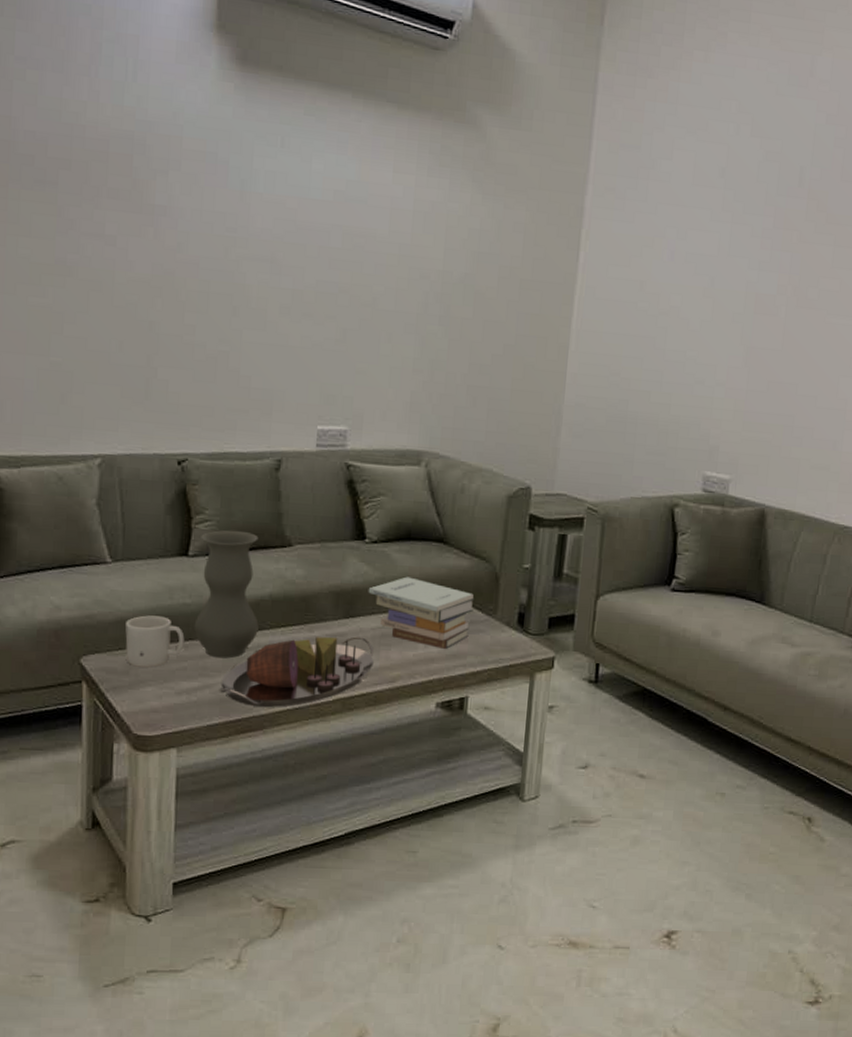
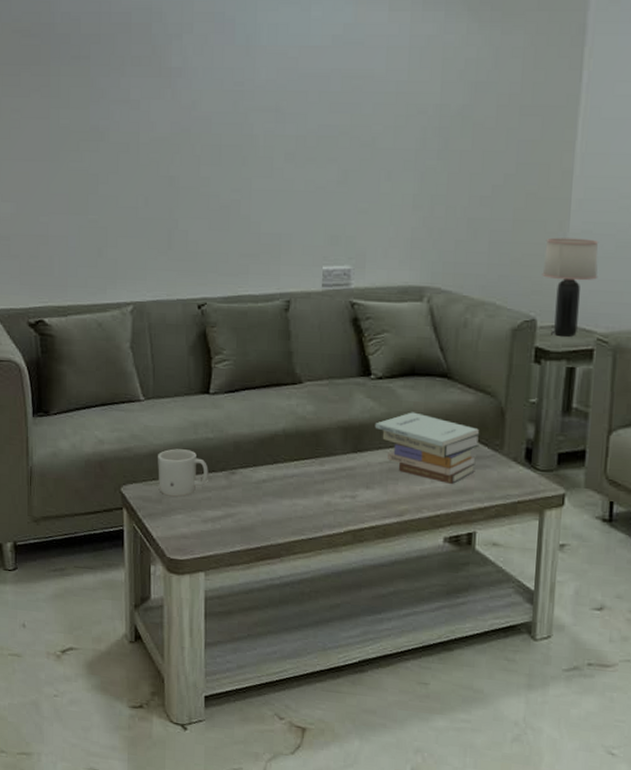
vase: present [194,530,259,659] -> none [216,368,274,490]
serving tray: present [219,636,374,707] -> none [240,470,382,537]
table lamp: none [537,408,591,505] -> present [542,237,599,337]

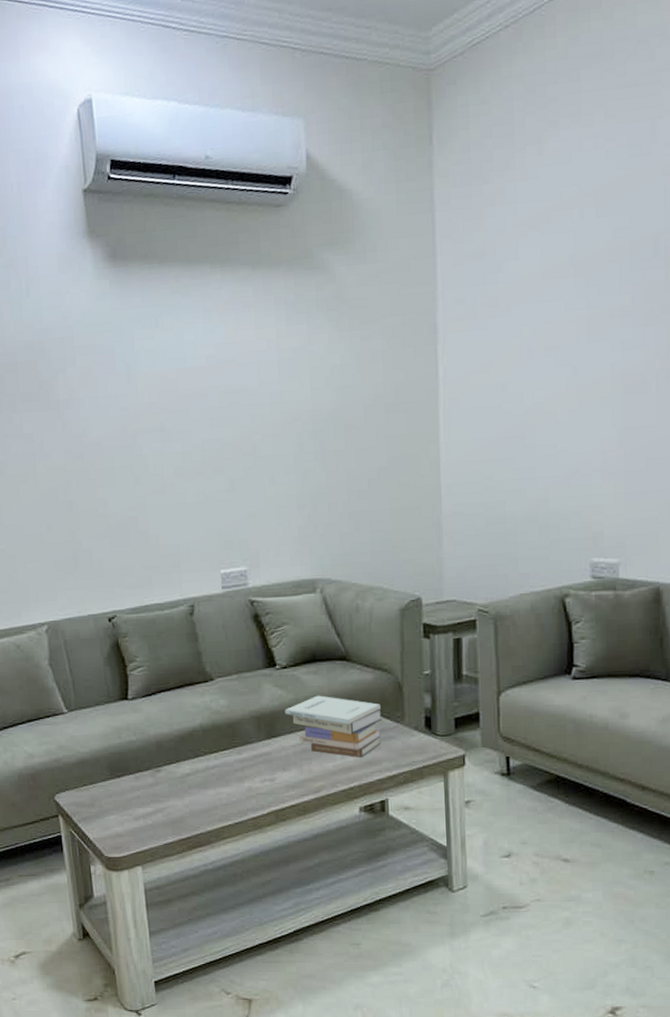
mug: present [158,448,209,497] -> none [86,754,136,799]
table lamp: present [542,237,599,337] -> none [422,519,473,611]

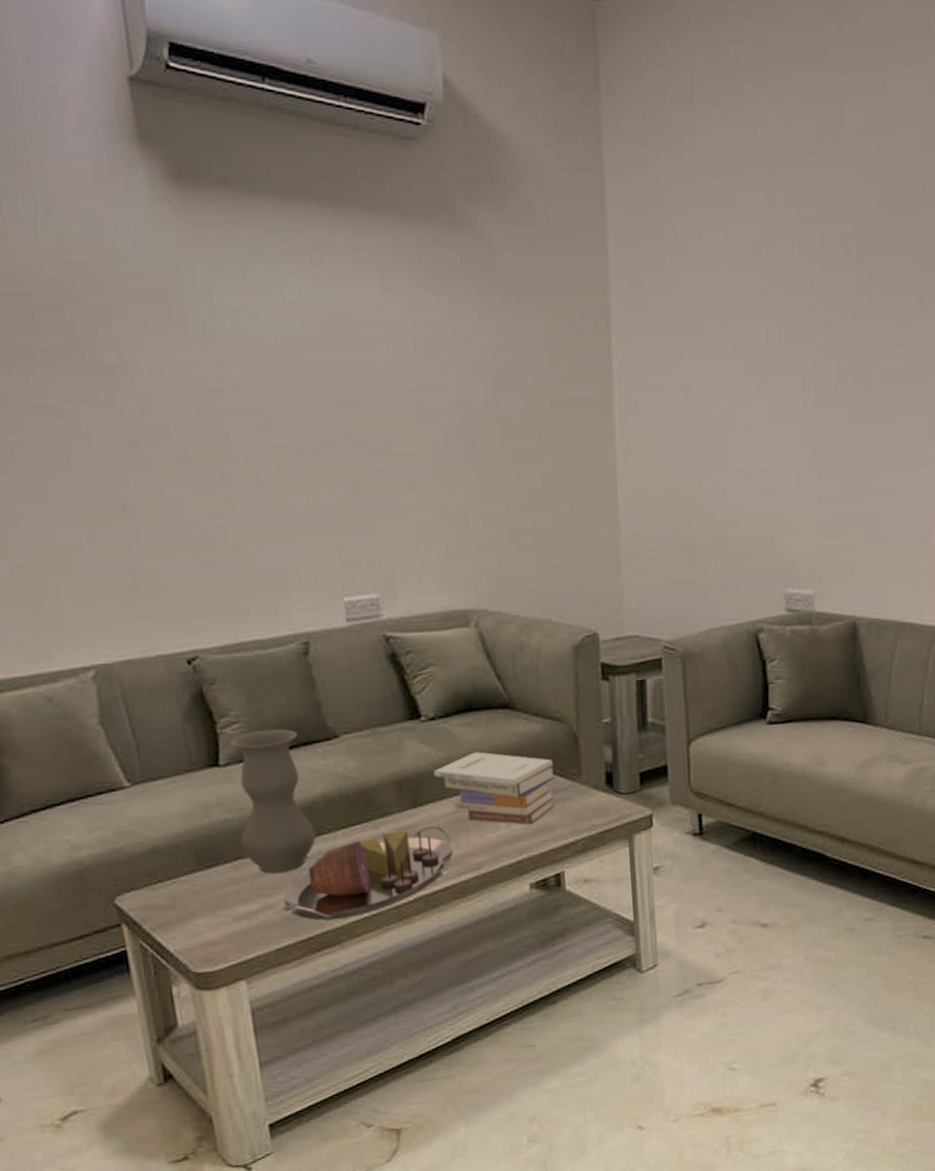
vase: none [136,672,195,785] -> present [230,728,316,875]
serving tray: none [169,754,298,824] -> present [282,825,453,920]

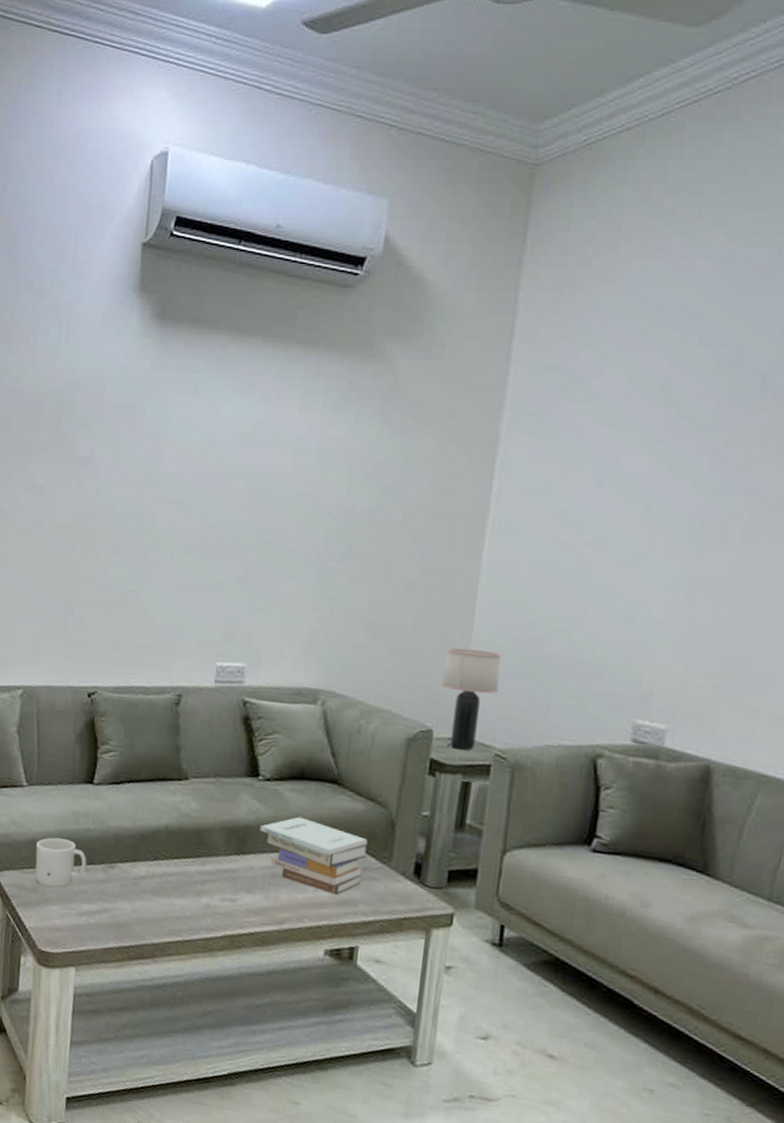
mug: none [160,837,234,899] -> present [35,837,87,888]
vase: present [230,728,316,875] -> none [95,760,158,886]
serving tray: present [282,825,453,920] -> none [115,871,263,938]
table lamp: none [597,541,657,648] -> present [441,647,502,751]

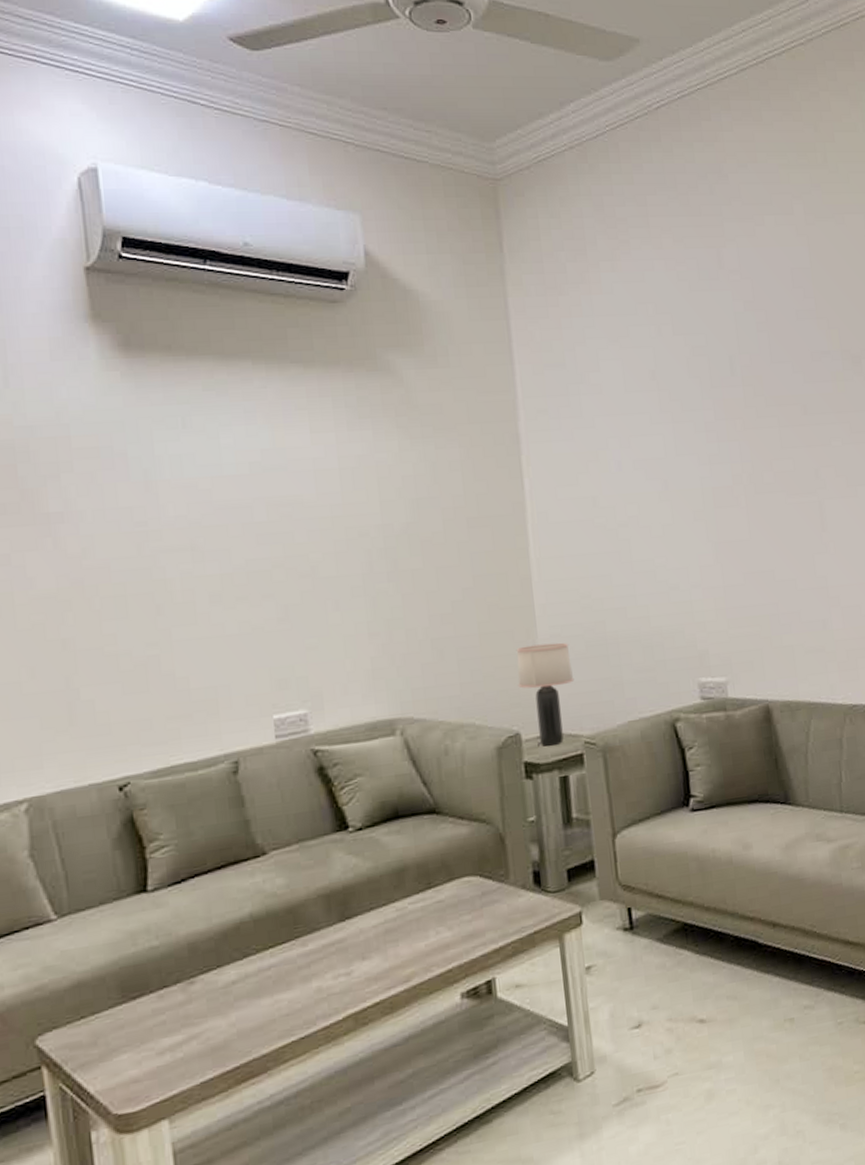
mug: present [35,837,87,888] -> none [85,967,159,1035]
books: present [259,816,368,896] -> none [361,859,483,932]

